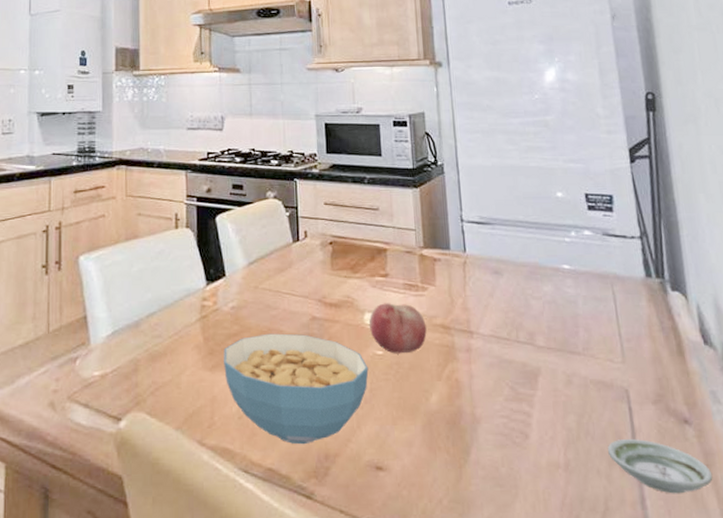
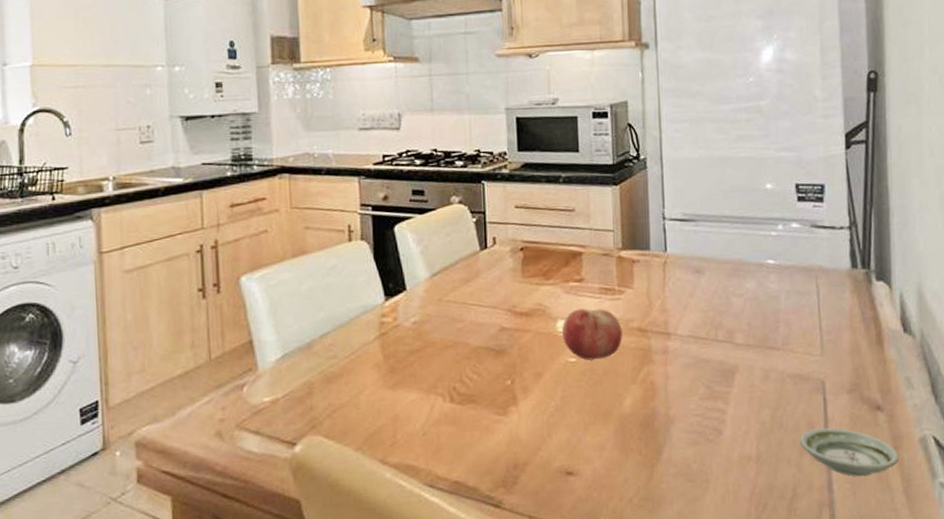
cereal bowl: present [224,333,369,445] -> none [405,346,561,456]

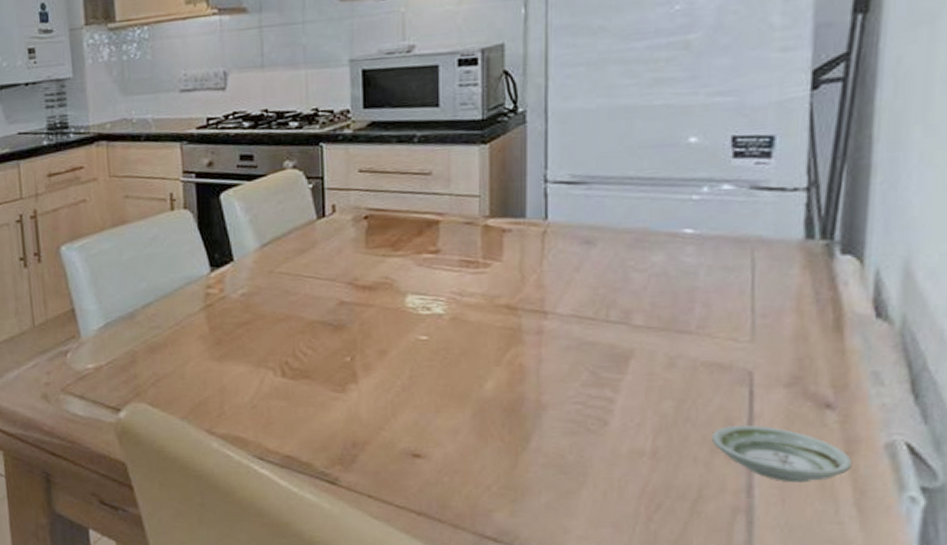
fruit: present [562,309,622,360] -> none [412,283,486,339]

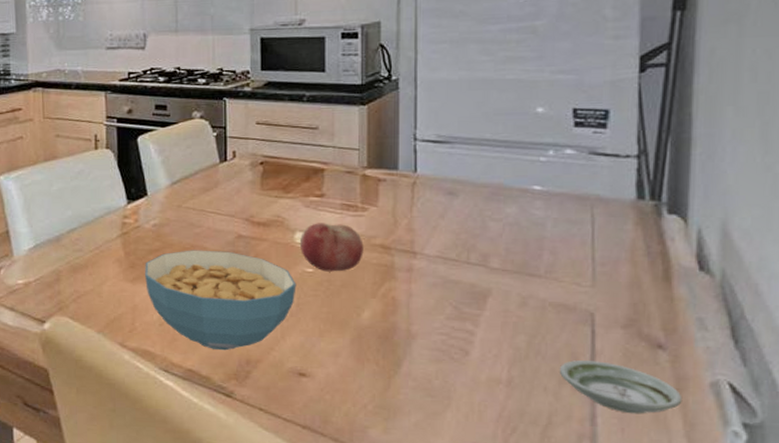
cereal bowl: none [233,320,409,433] -> present [145,250,297,351]
fruit: none [412,283,486,339] -> present [300,223,364,272]

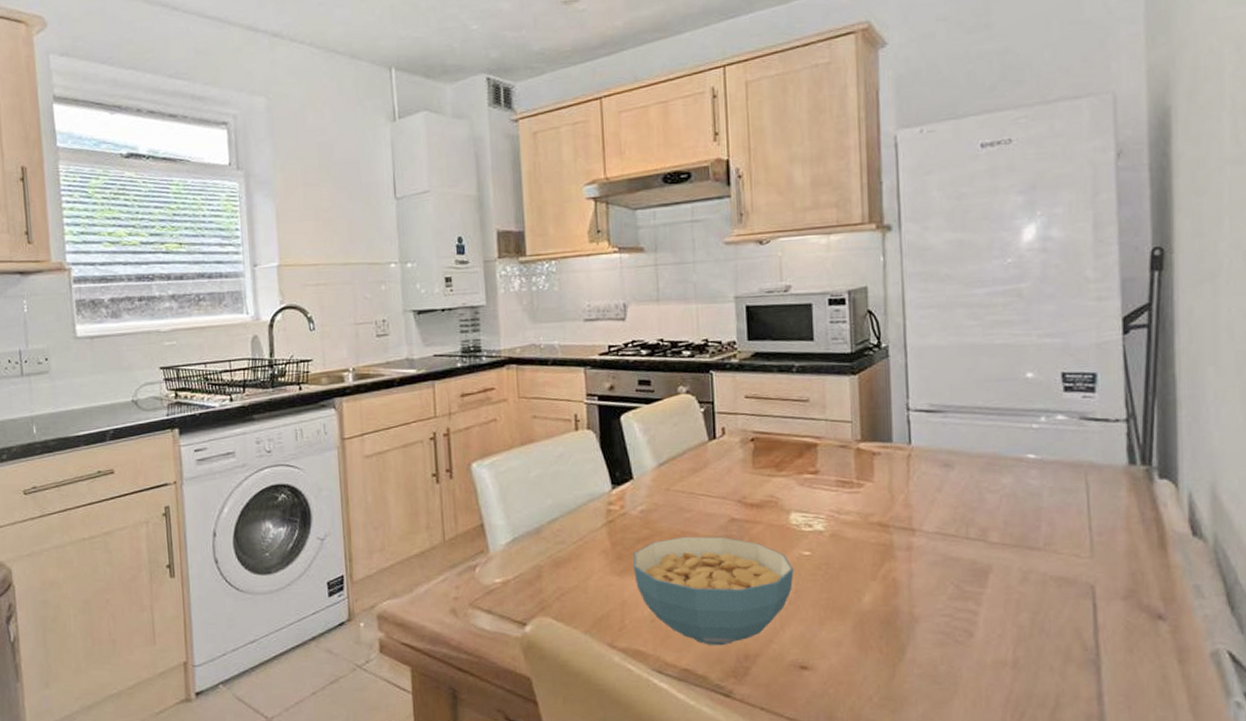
fruit: present [300,223,364,272] -> none [796,501,861,554]
saucer: present [559,360,683,414] -> none [1063,636,1185,690]

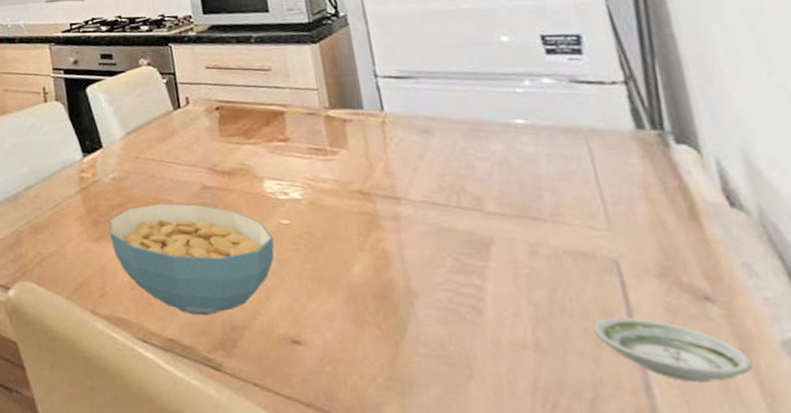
saucer: none [1063,636,1185,690] -> present [592,318,753,383]

